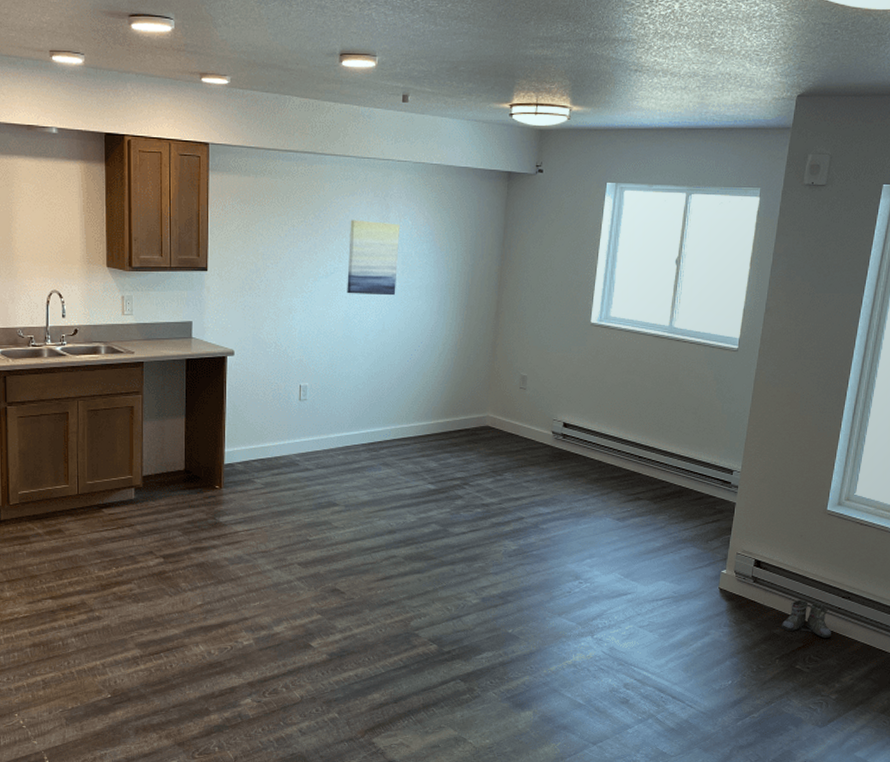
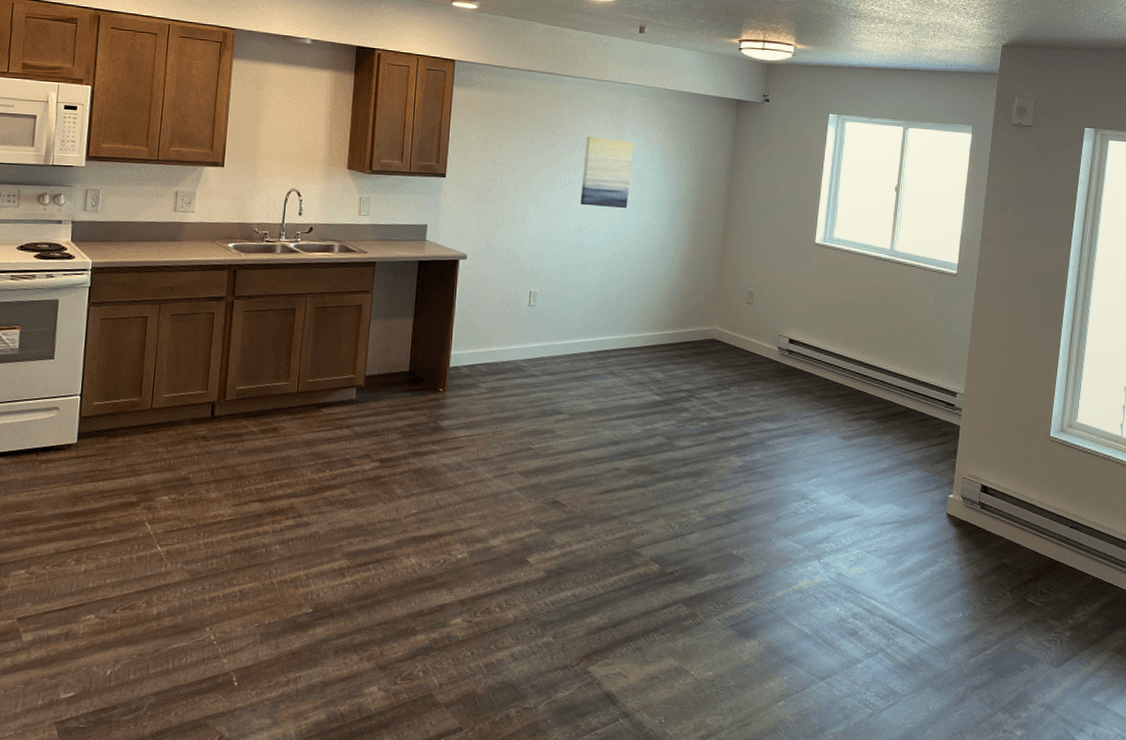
boots: present [781,599,831,638] -> none [1010,528,1061,570]

